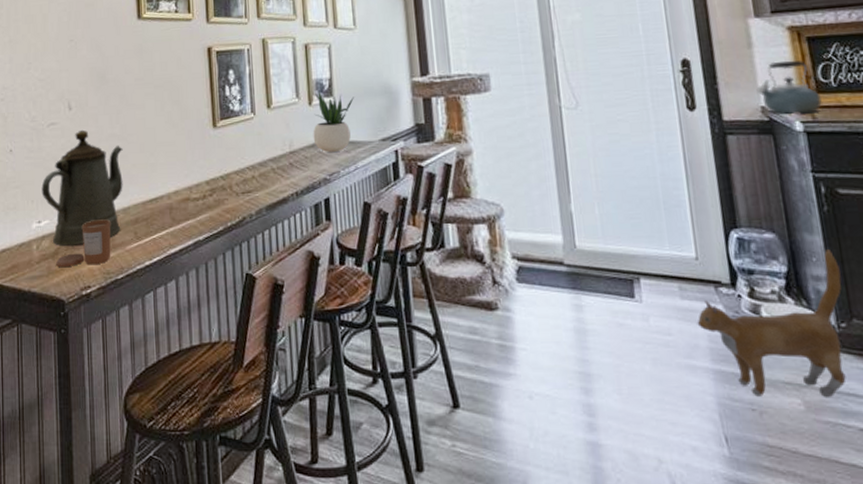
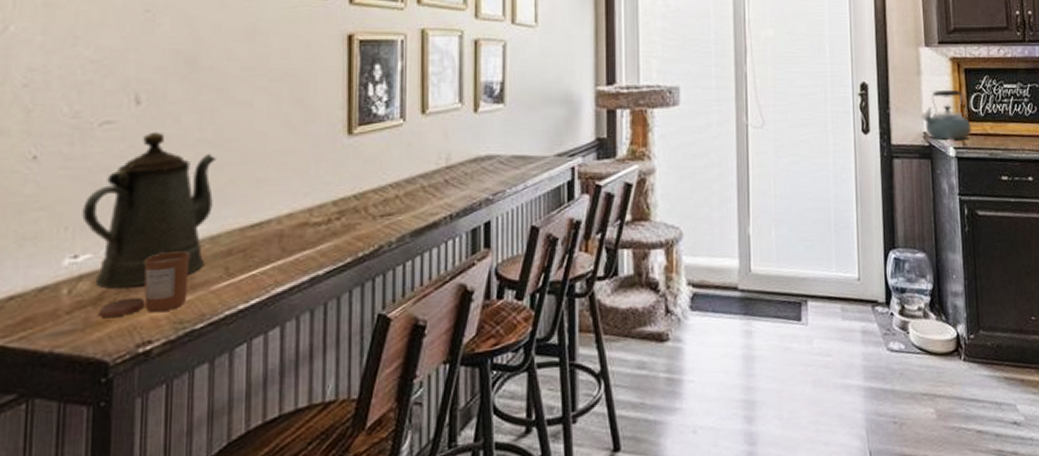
potted plant: present [313,90,354,153] -> none [476,95,529,169]
cat: present [697,249,846,397] -> none [854,267,974,410]

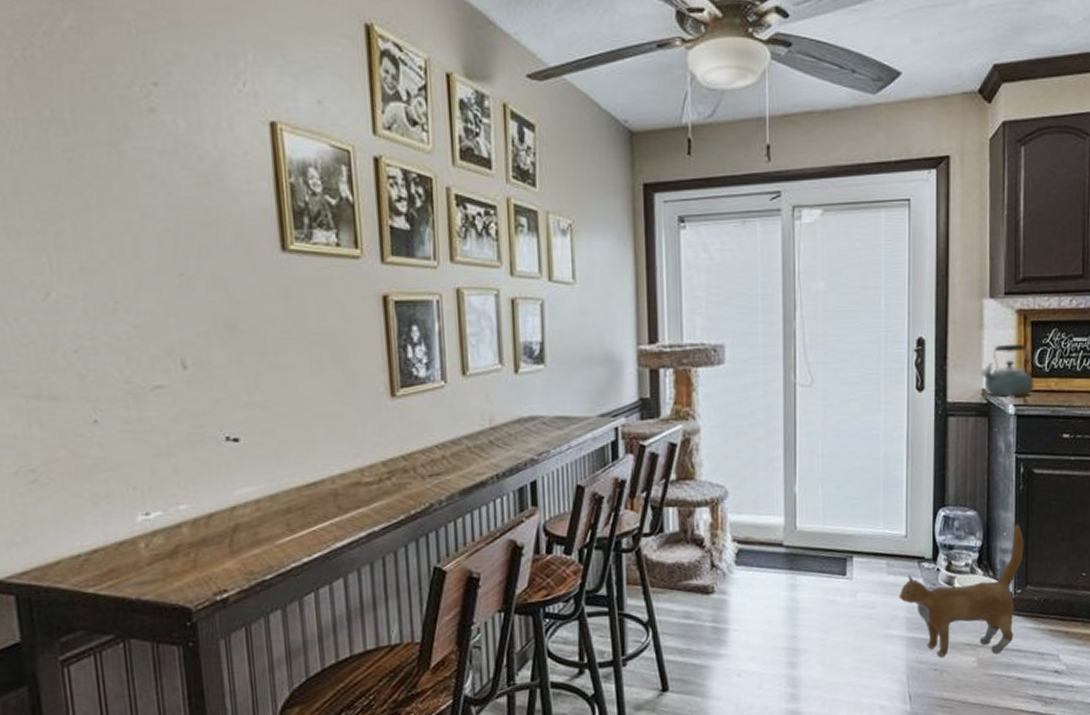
coffee pot: present [82,131,216,289] -> none [147,395,269,543]
candle: present [99,251,189,318] -> none [176,509,255,570]
cat: none [854,267,974,410] -> present [898,525,1024,658]

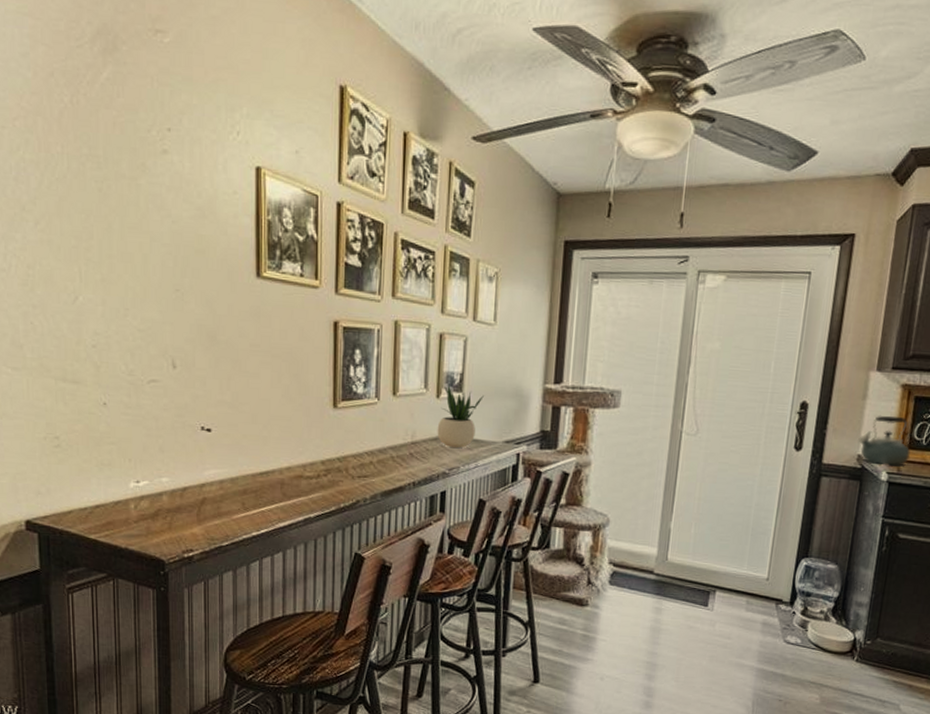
potted plant: none [519,355,570,430] -> present [437,383,484,449]
cat: present [898,525,1024,658] -> none [754,582,880,695]

